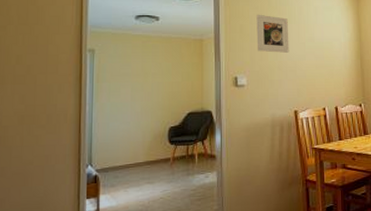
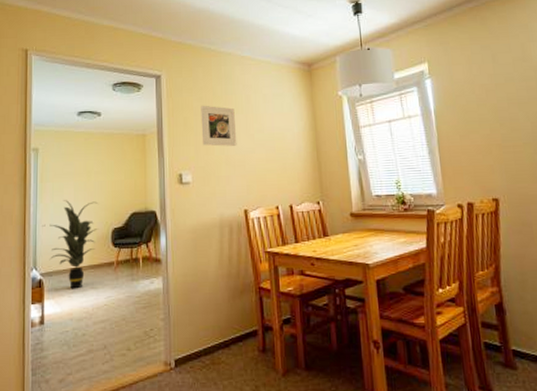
indoor plant: none [98,100,155,184] -> present [42,200,98,289]

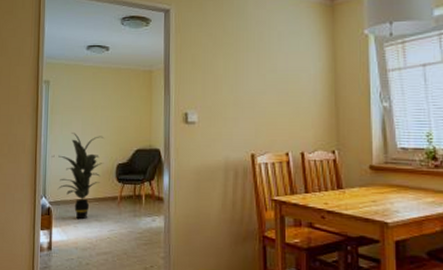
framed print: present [201,105,237,147] -> none [209,41,247,86]

